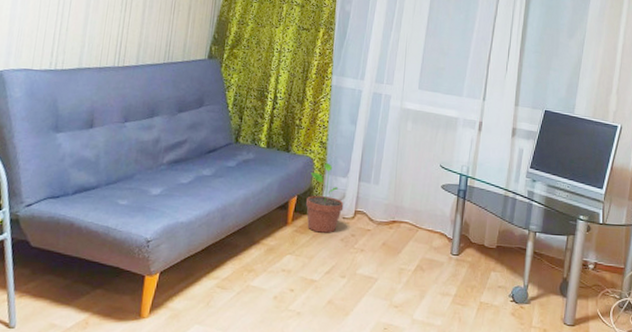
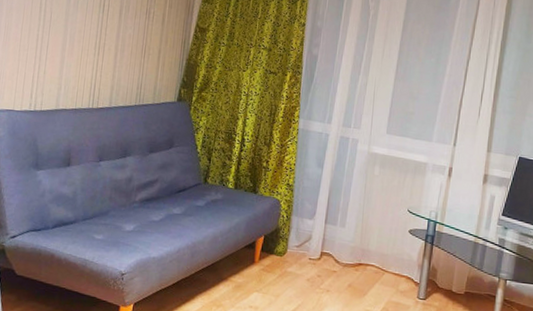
potted plant: present [305,162,344,233] -> none [272,204,310,273]

